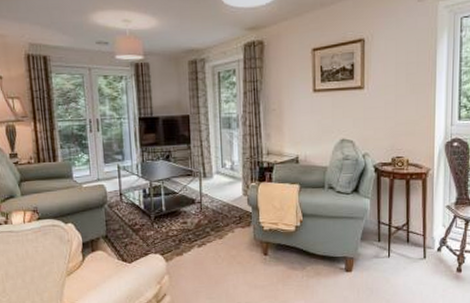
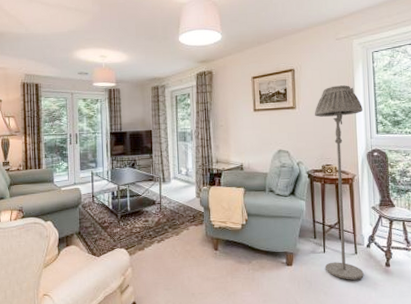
floor lamp: none [386,60,445,287] -> present [314,85,364,280]

